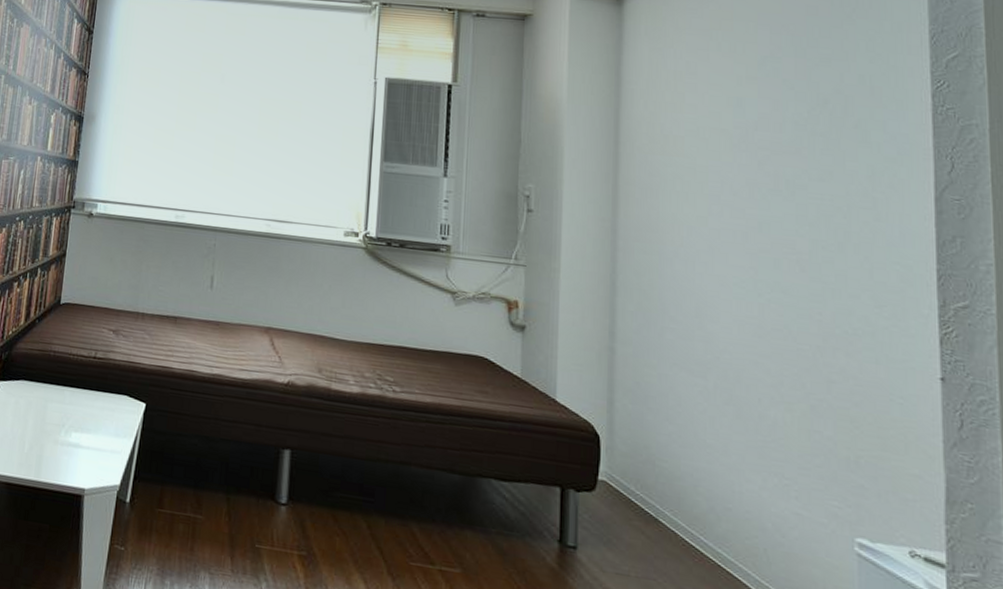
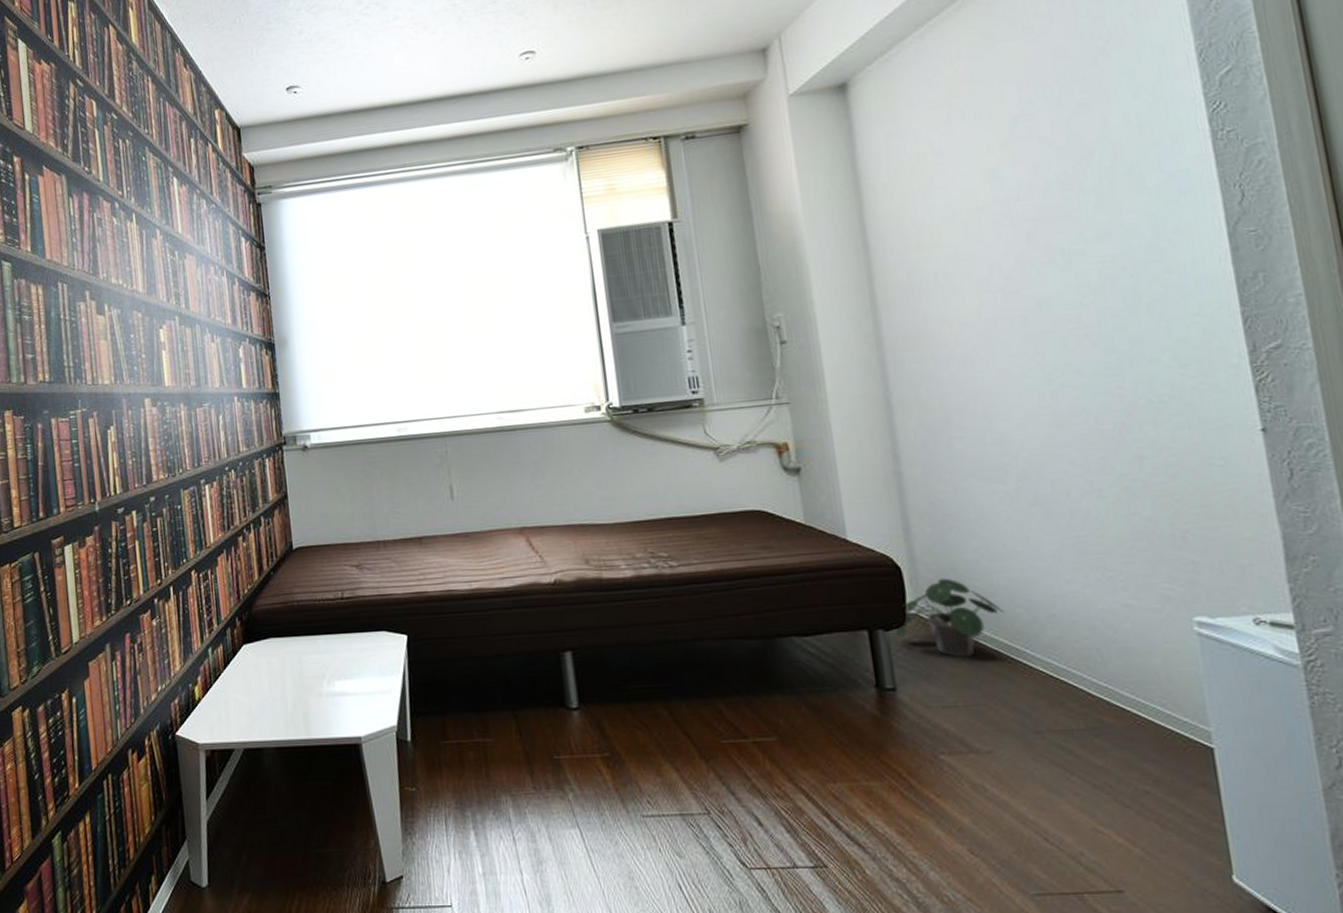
potted plant: none [584,453,685,532] -> present [894,578,1004,658]

